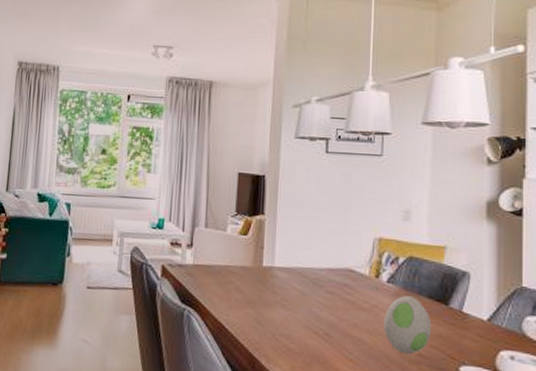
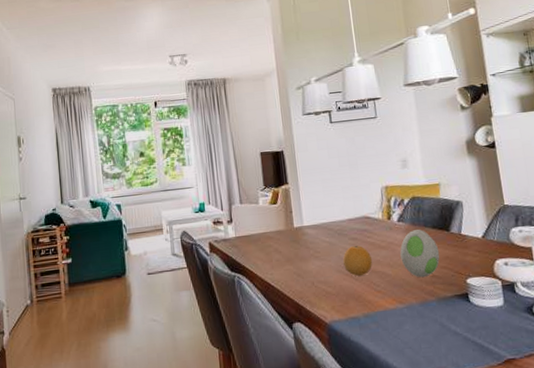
fruit: none [313,300,349,337] -> present [342,245,373,276]

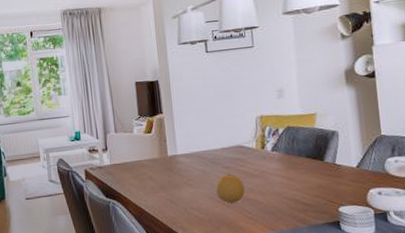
decorative egg: present [400,229,440,278] -> none [273,159,313,206]

